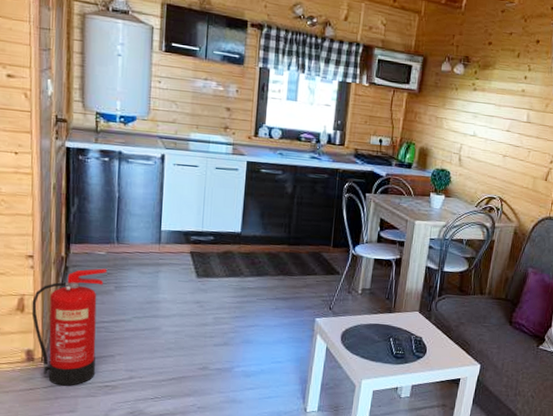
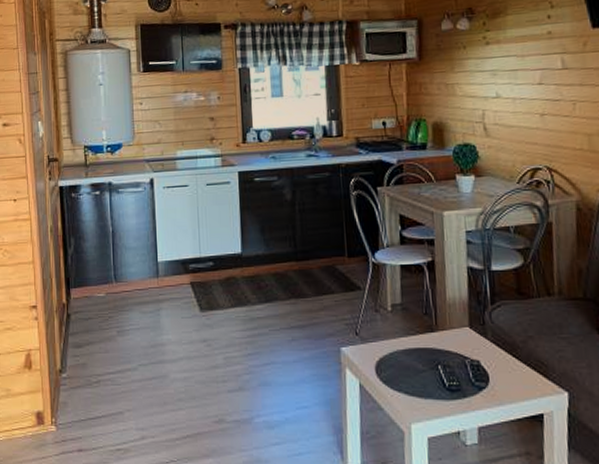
fire extinguisher: present [31,268,108,386] -> none [38,312,108,452]

